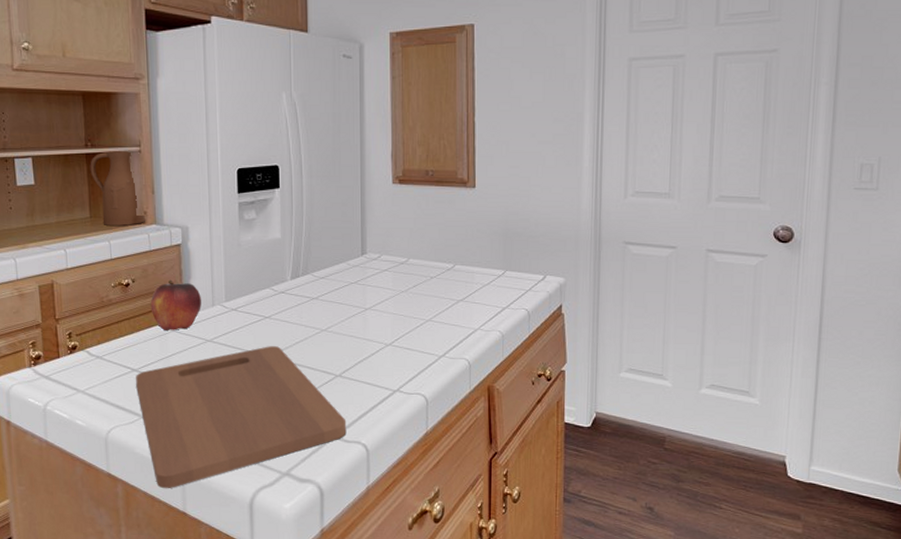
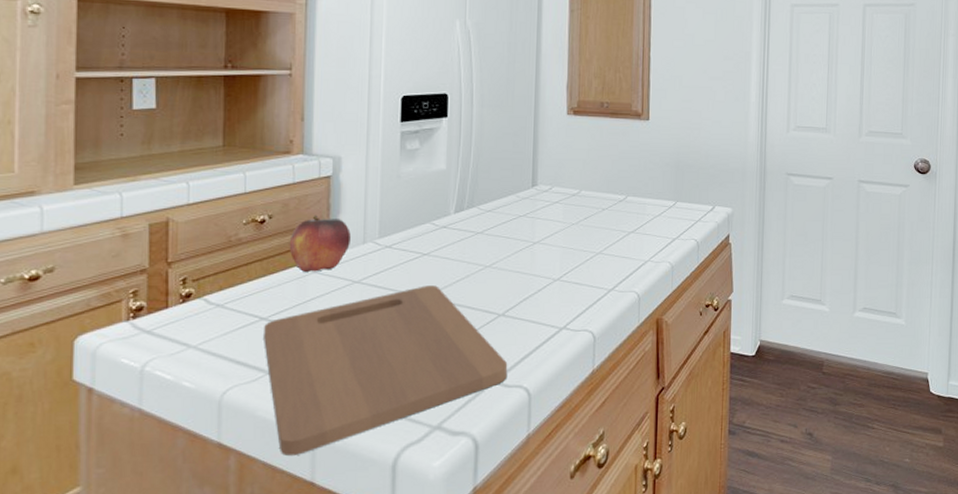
ceramic pitcher: present [90,150,146,227] -> none [228,73,292,157]

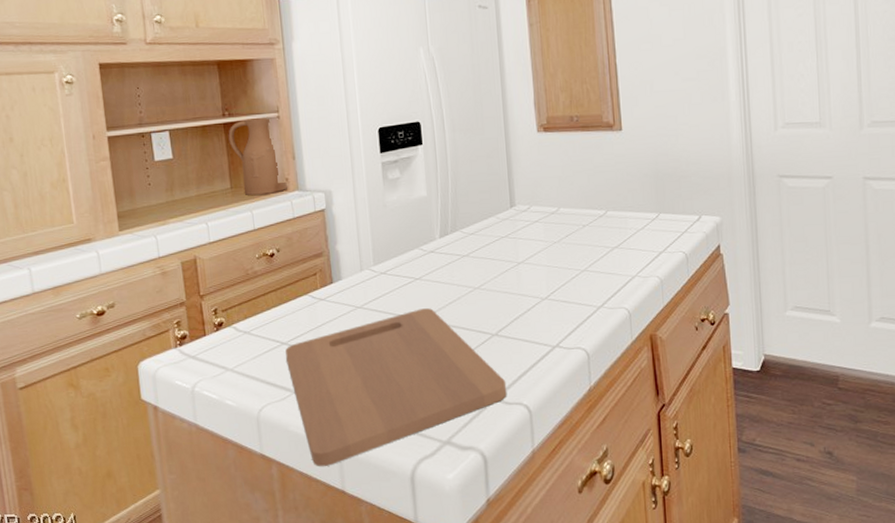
ceramic pitcher: none [228,73,292,157] -> present [228,116,288,196]
fruit: present [289,215,351,272] -> none [296,246,350,300]

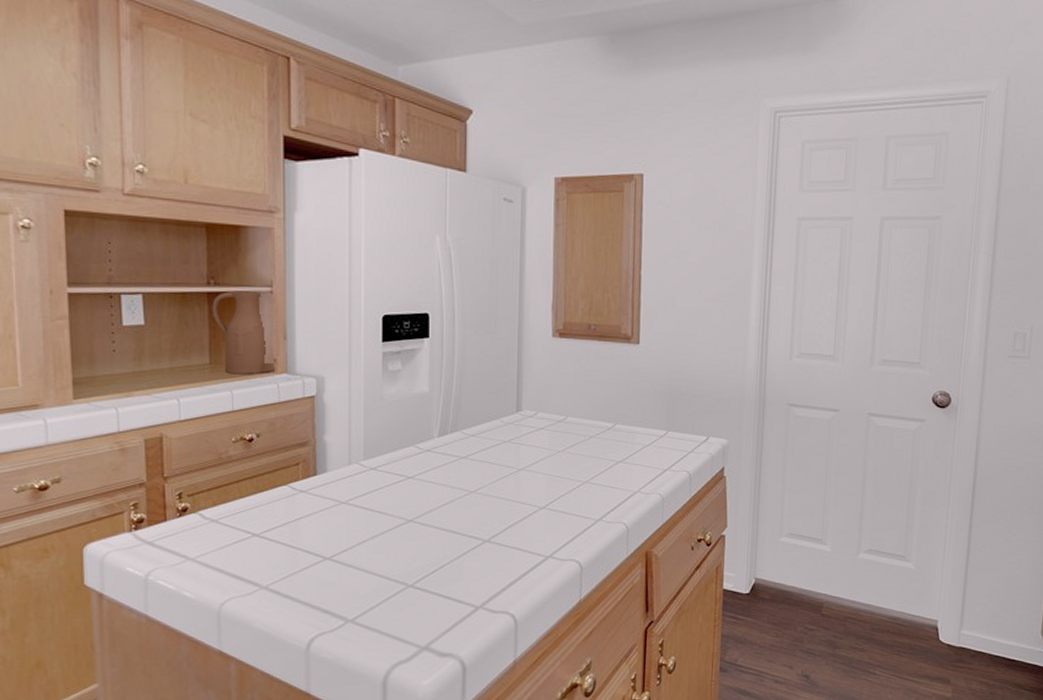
cutting board: present [285,308,507,467] -> none [257,509,494,668]

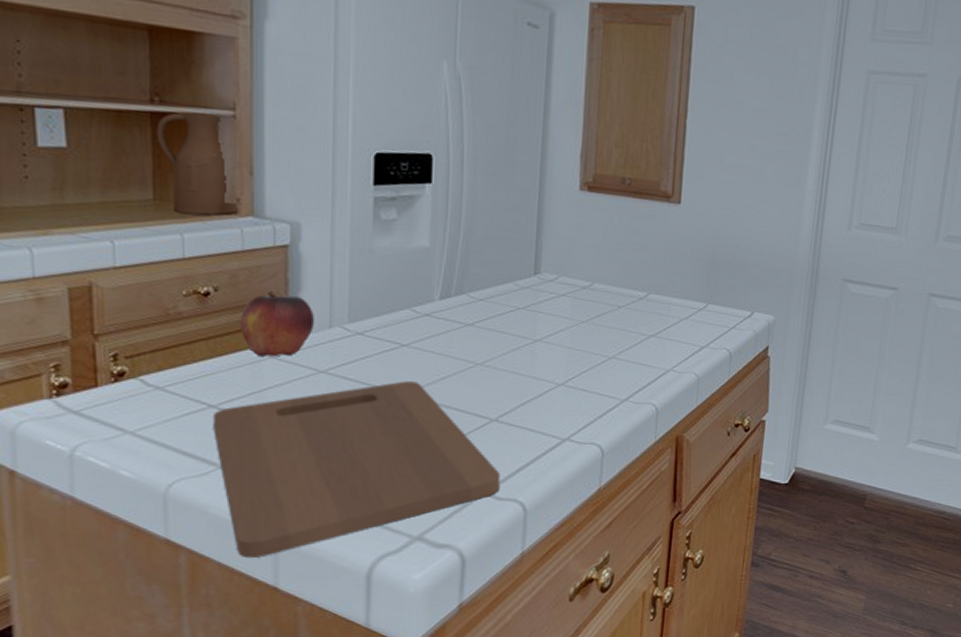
cutting board: none [257,509,494,668] -> present [214,381,501,559]
fruit: none [277,434,336,491] -> present [240,290,314,357]

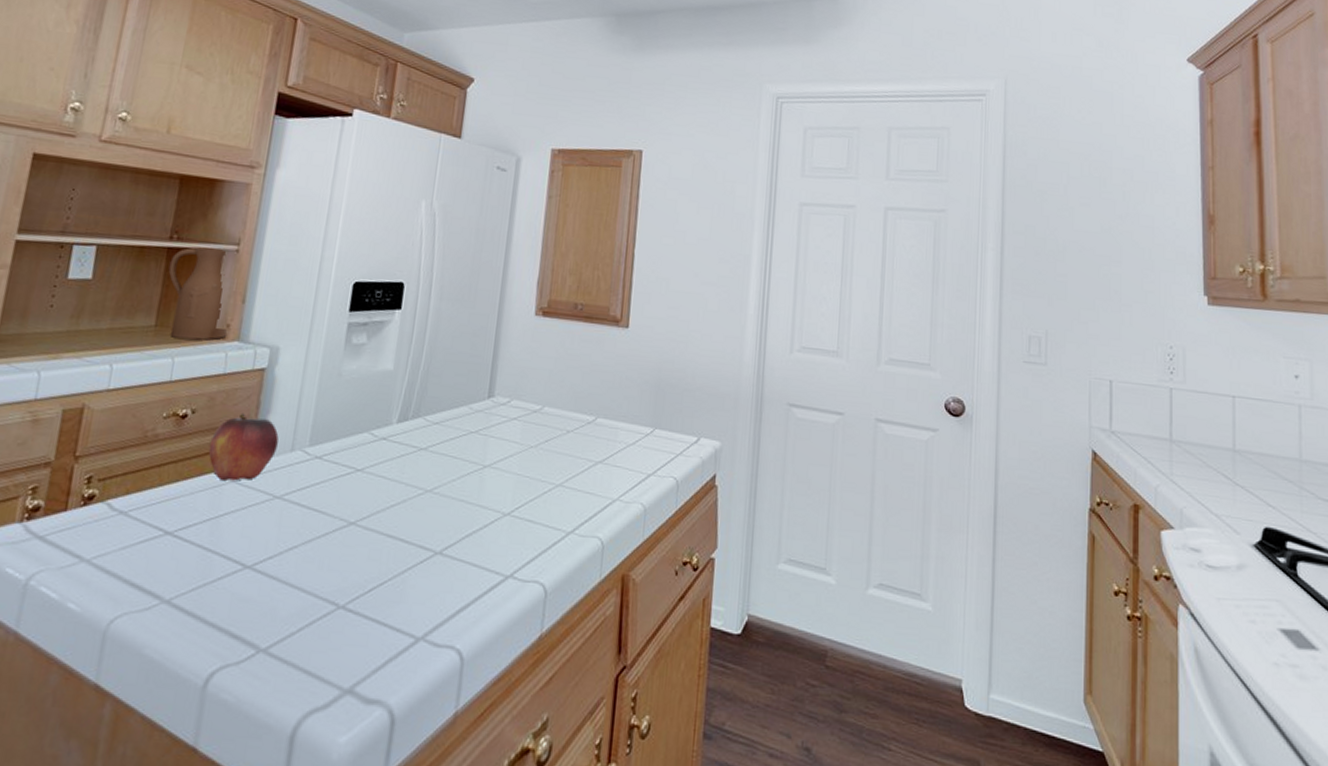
cutting board: present [214,381,501,559] -> none [162,508,440,712]

